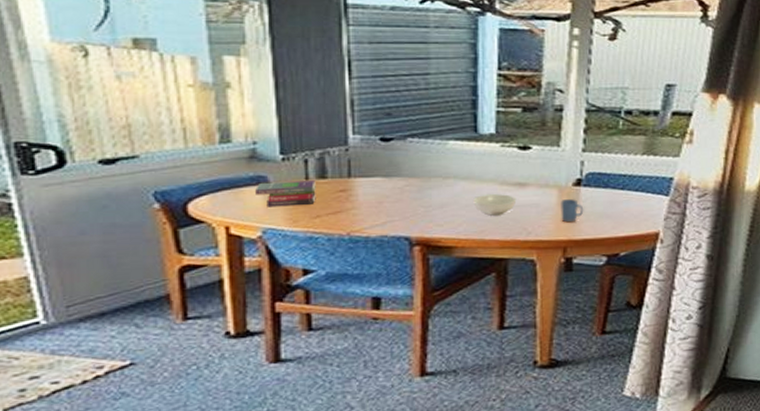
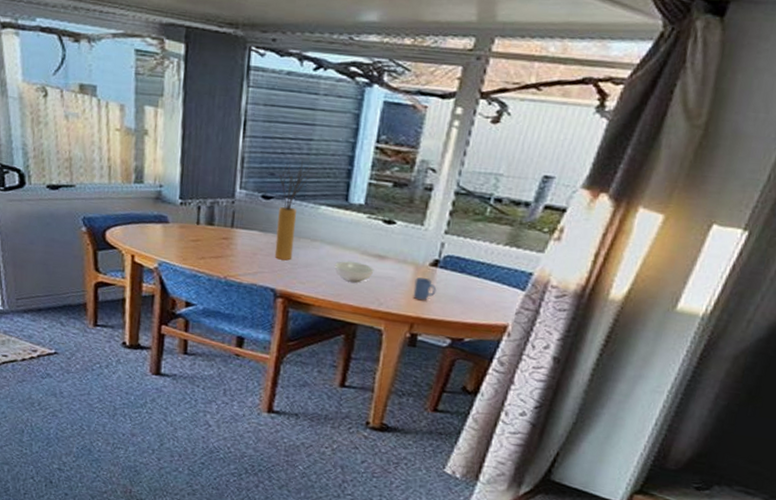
books: present [255,181,316,207] -> none [157,221,205,247]
vase: none [397,97,432,204] -> present [274,161,311,261]

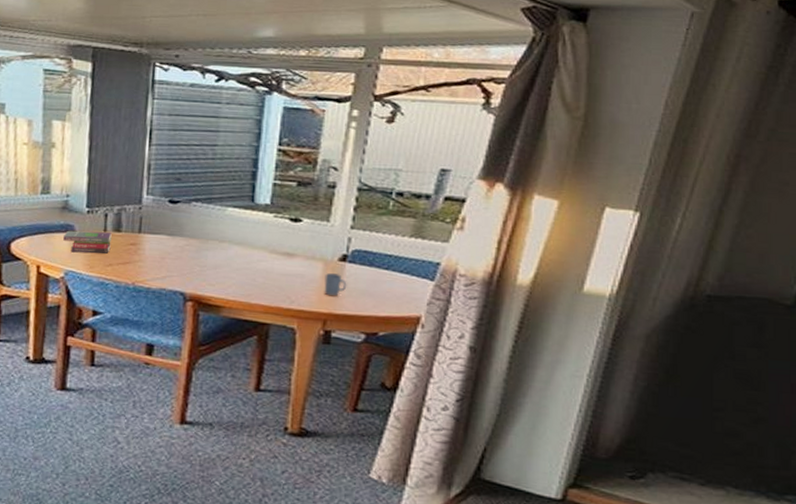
books: none [157,221,205,247] -> present [63,230,112,254]
vase: present [274,161,311,261] -> none [183,165,216,263]
bowl: present [334,261,375,283] -> none [244,261,284,282]

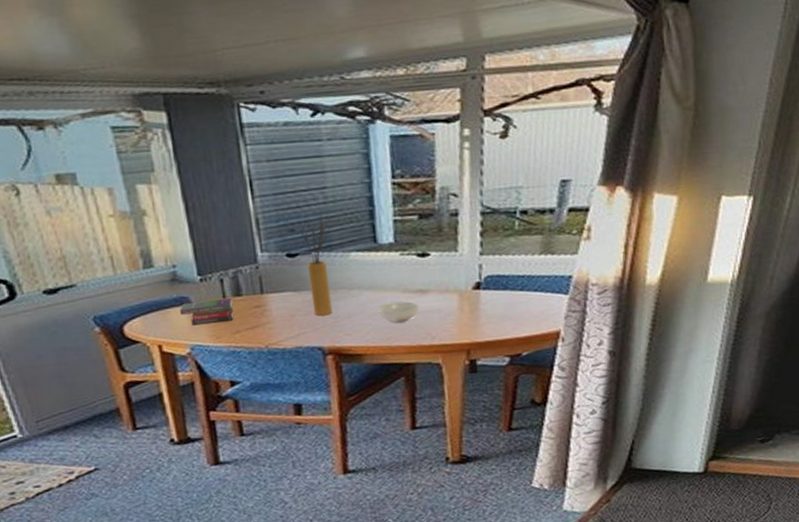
vase: none [183,165,216,263] -> present [299,211,333,316]
bowl: none [244,261,284,282] -> present [378,301,419,323]
mug: present [324,273,347,297] -> none [461,302,485,326]

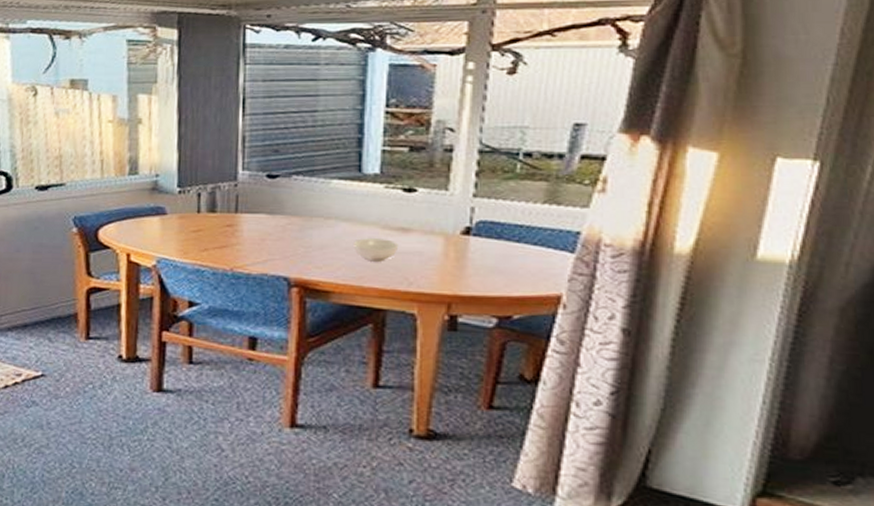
books: present [180,298,235,326] -> none [154,213,206,238]
vase: present [299,211,333,316] -> none [284,134,318,244]

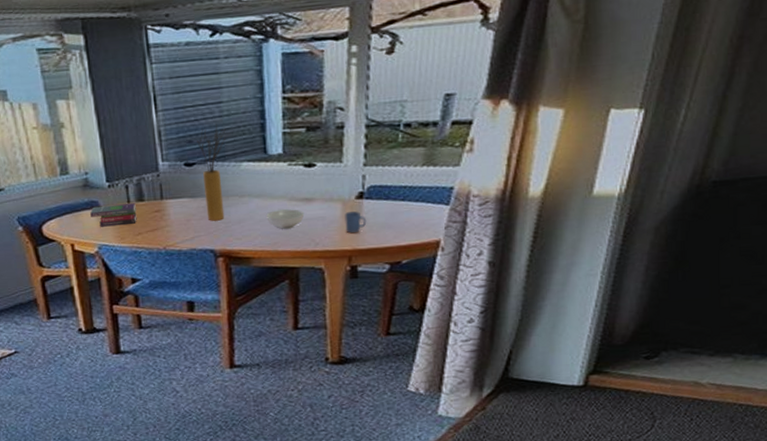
books: none [154,213,206,238] -> present [90,203,137,227]
vase: none [284,134,318,244] -> present [197,124,226,221]
mug: none [446,249,473,276] -> present [344,211,367,234]

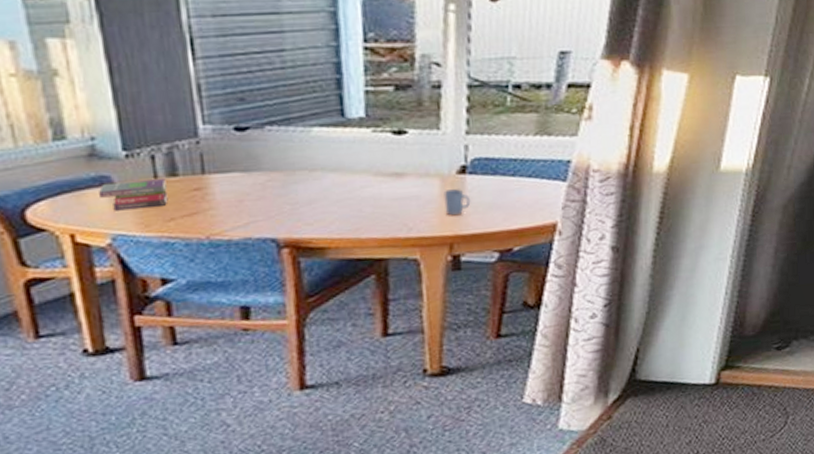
vase: present [197,124,226,221] -> none [251,77,291,202]
bowl: present [266,209,305,229] -> none [345,186,394,211]

